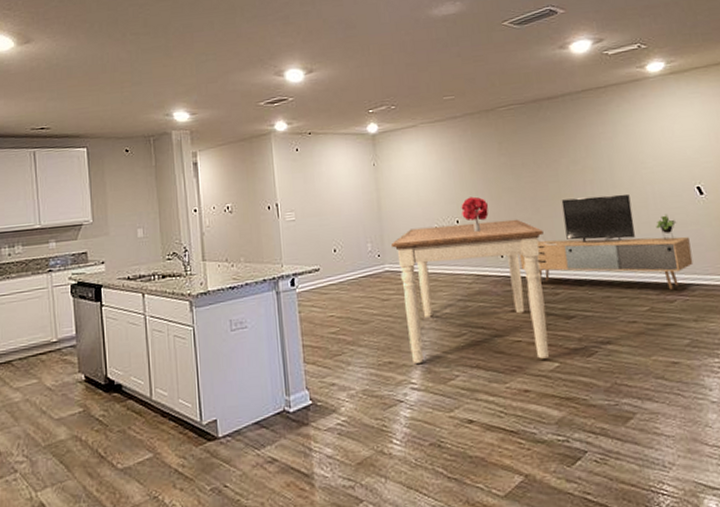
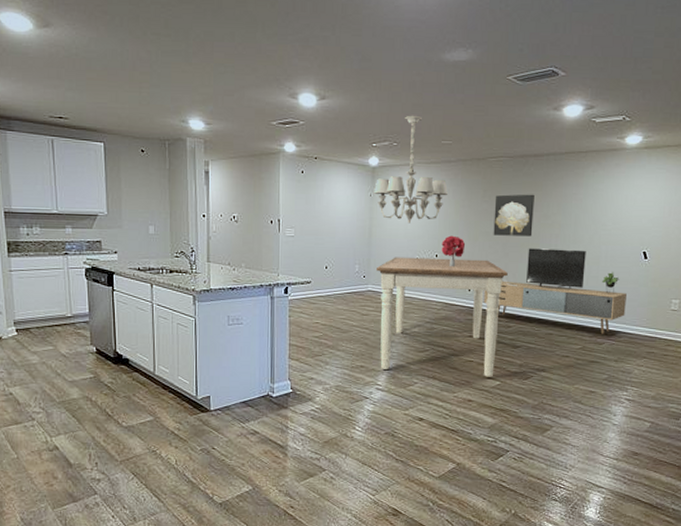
chandelier: none [376,75,459,190] -> present [373,115,448,224]
wall art: none [512,139,563,191] -> present [493,194,535,237]

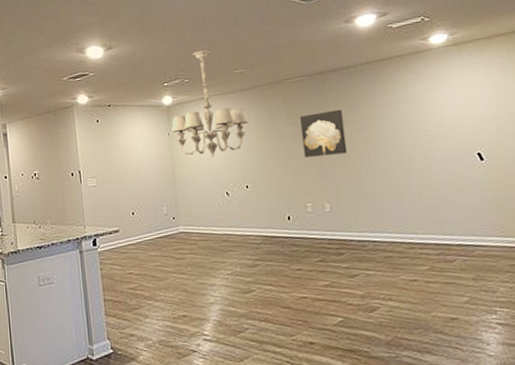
dining table: present [377,257,508,377] -> none [185,184,333,317]
bouquet: present [441,235,466,266] -> none [250,163,277,196]
media console: present [484,248,627,334] -> none [305,160,473,250]

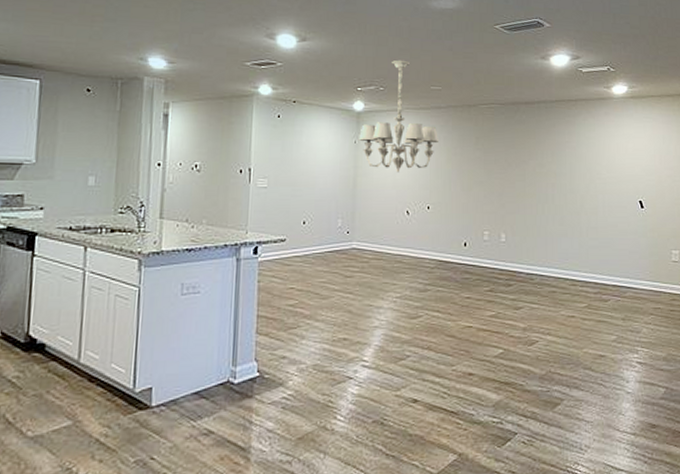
wall art: present [299,109,348,158] -> none [488,141,528,186]

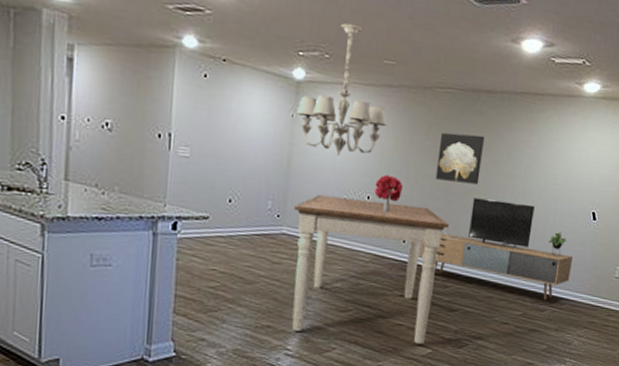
dining table: none [362,209,505,345] -> present [292,194,449,344]
bouquet: none [433,185,459,219] -> present [374,174,404,212]
media console: none [481,198,628,290] -> present [419,198,573,300]
wall art: none [488,141,528,186] -> present [435,133,484,185]

